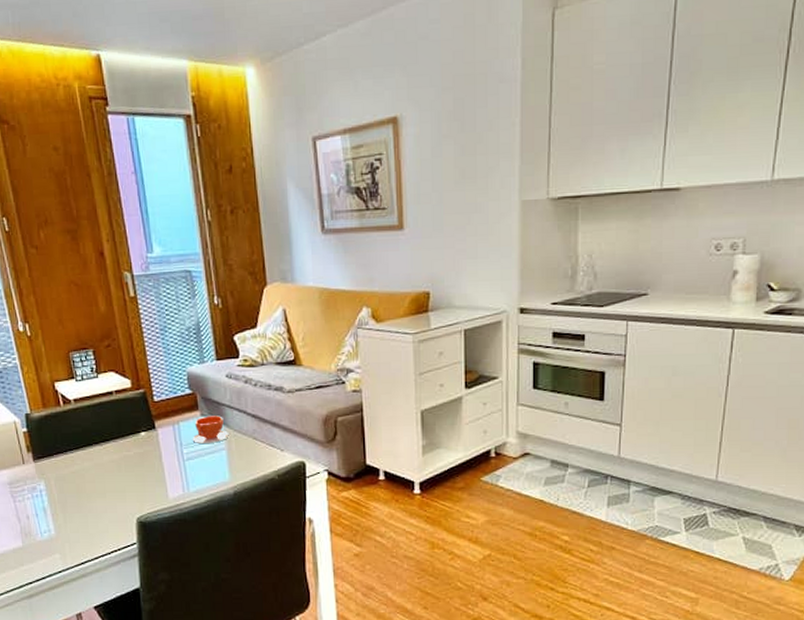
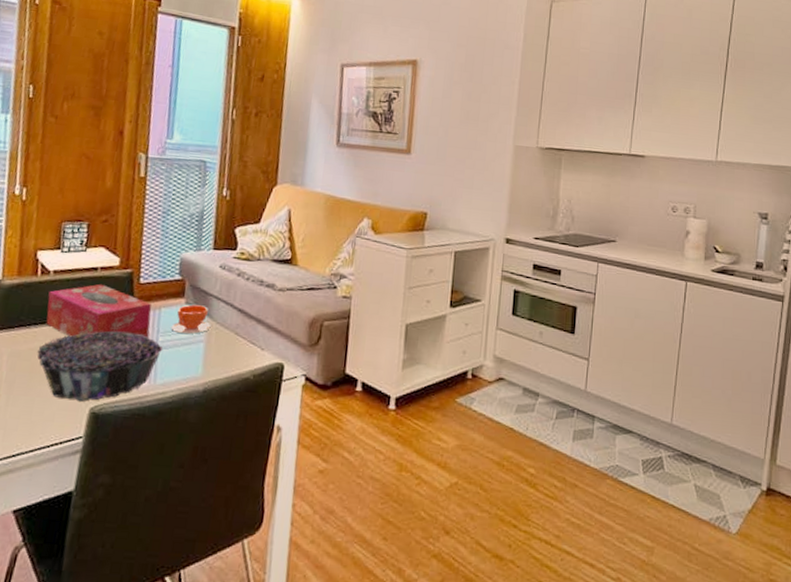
tissue box: none [75,406,174,458] -> present [46,283,152,338]
decorative bowl: none [79,448,190,513] -> present [37,330,163,402]

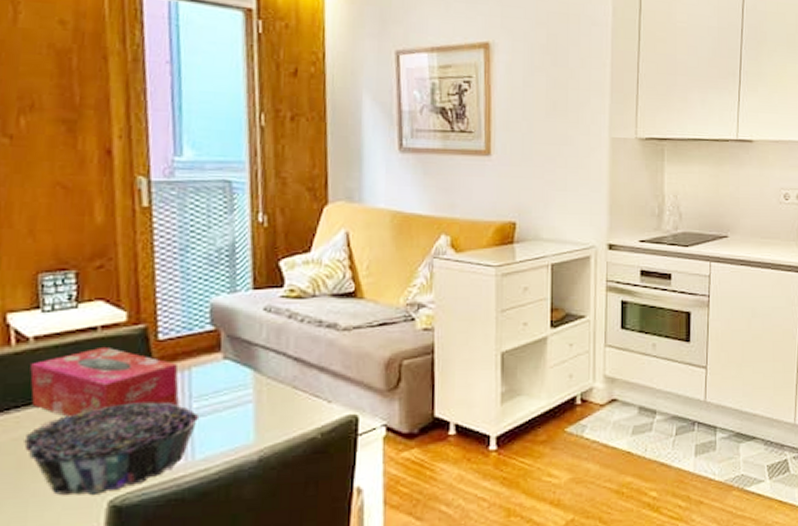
teacup: present [171,304,211,334] -> none [207,358,260,395]

